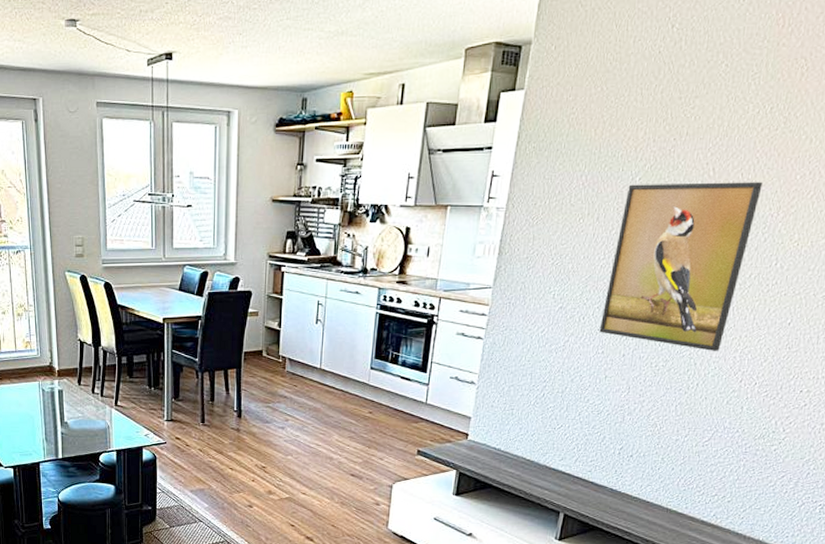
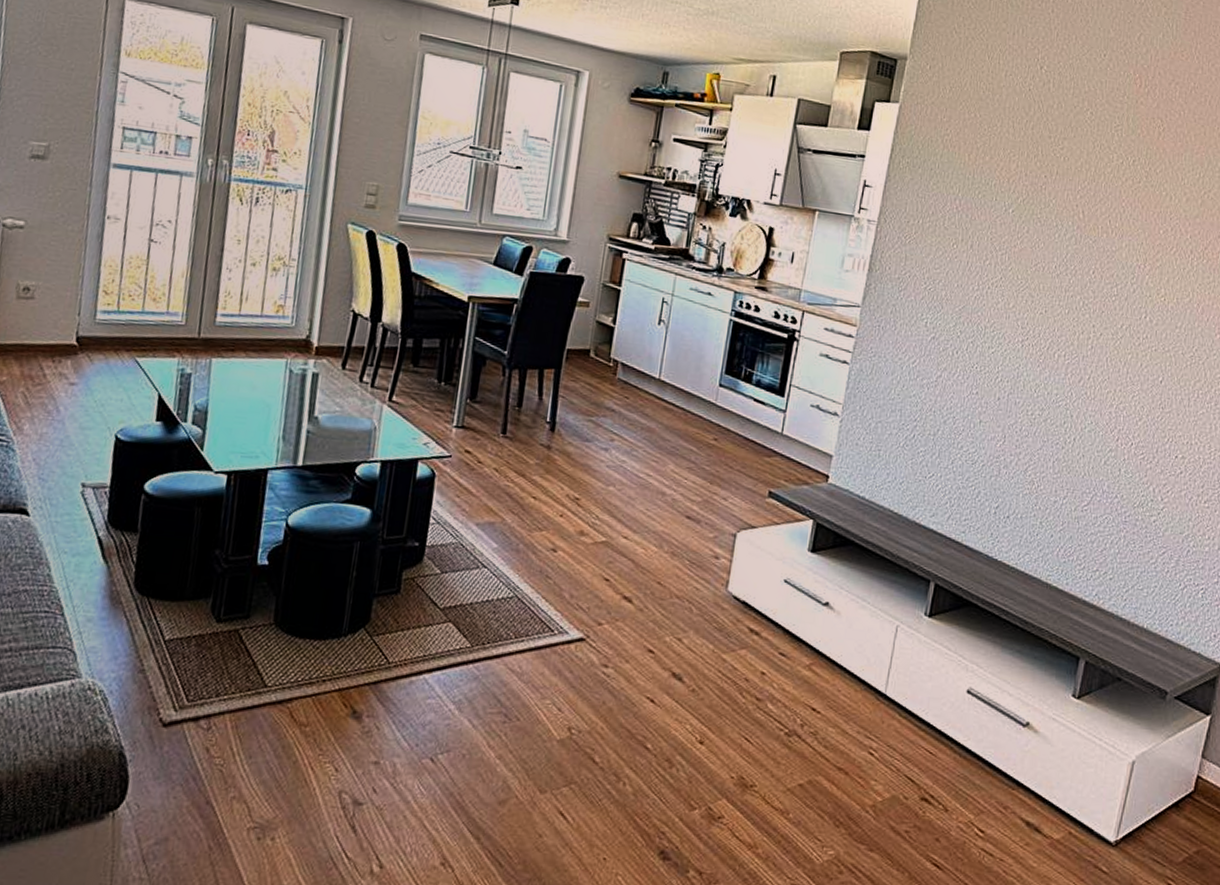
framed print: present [599,181,763,351] -> none [973,215,1129,404]

